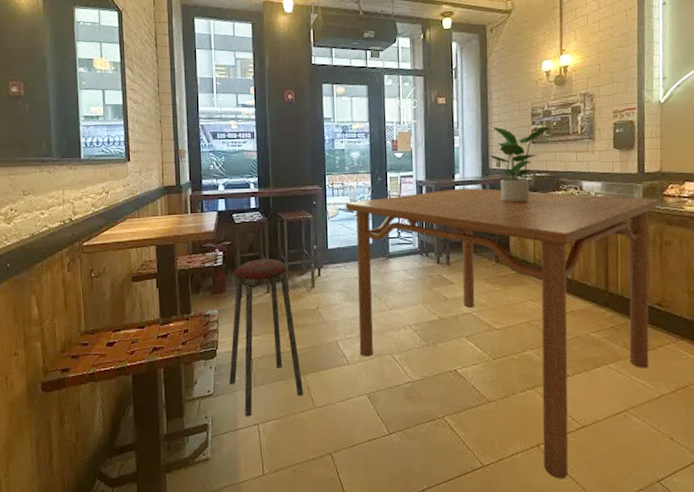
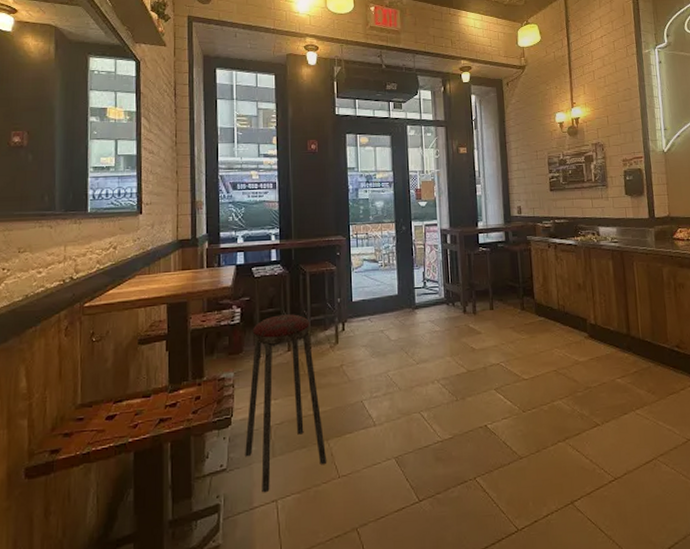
dining table: present [345,188,660,479] -> none [370,235,674,539]
potted plant: present [490,126,549,203] -> none [511,175,566,250]

